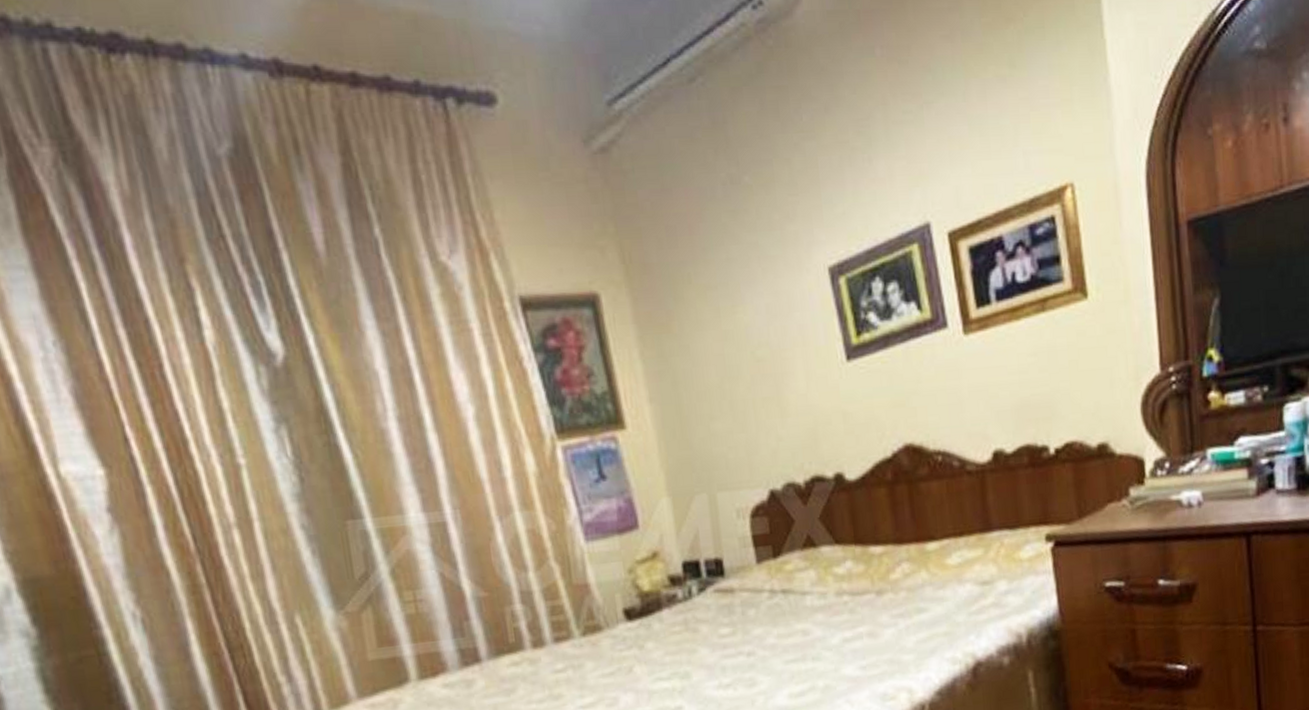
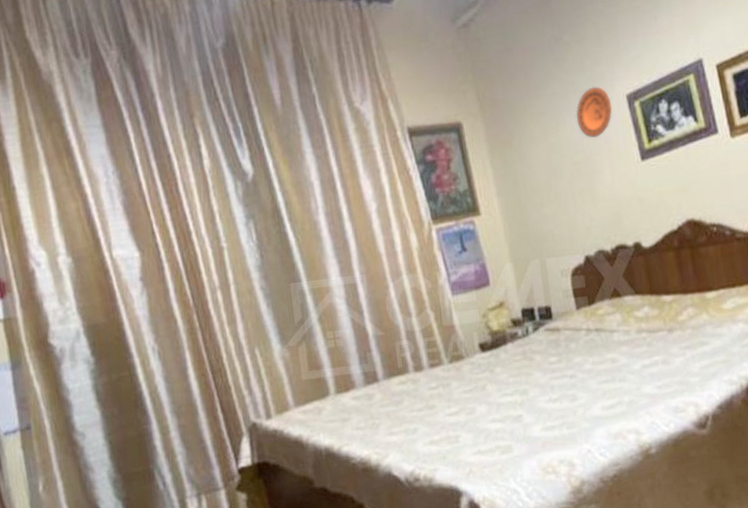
decorative plate: none [759,252,809,326] -> present [575,86,612,138]

